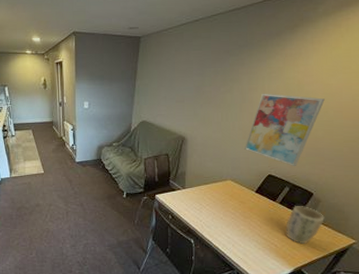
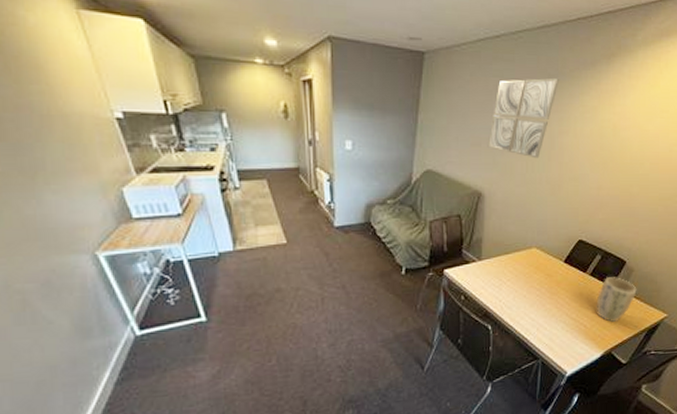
wall art: none [189,48,249,110] -> present [487,78,560,159]
wall art: present [245,93,325,167] -> none [553,138,641,231]

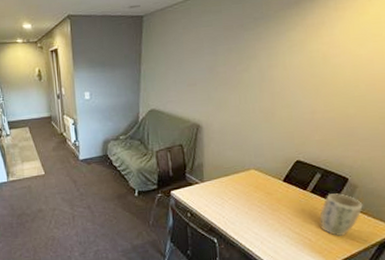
wall art: present [487,78,560,159] -> none [202,21,265,92]

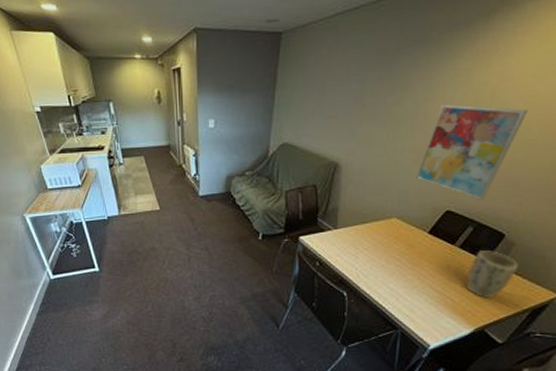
wall art: none [267,69,355,151] -> present [416,104,528,201]

